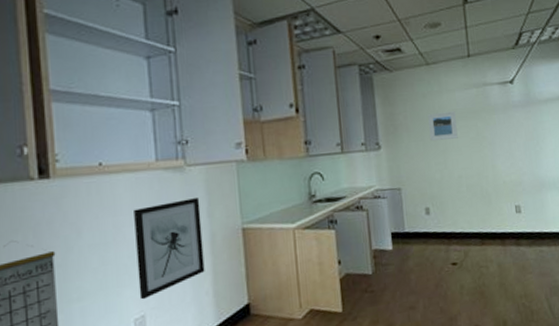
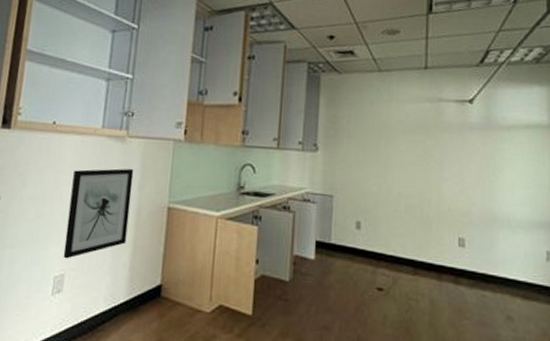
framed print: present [428,111,458,141] -> none [372,122,403,153]

